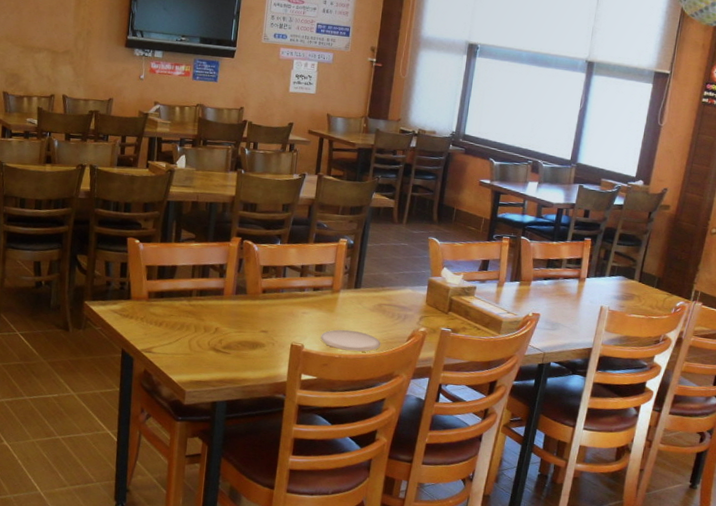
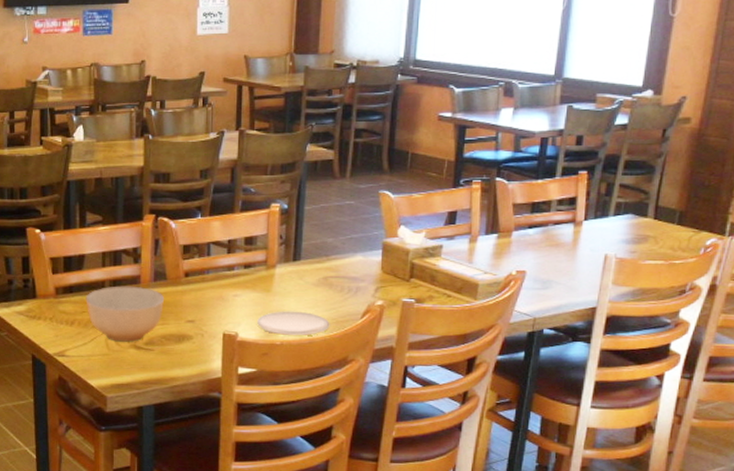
bowl: none [174,295,244,345] -> present [85,286,165,342]

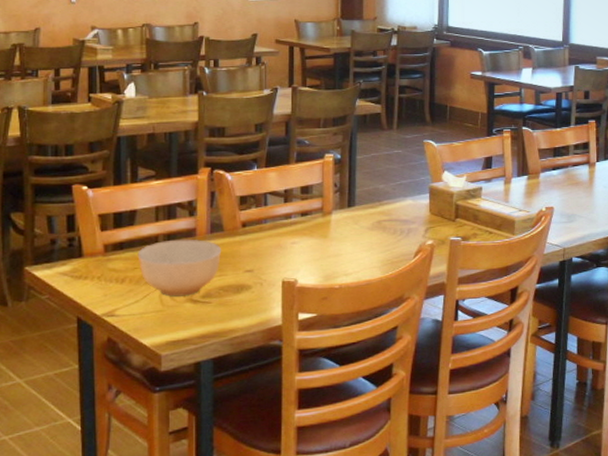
plate: present [257,311,330,337] -> none [316,254,385,280]

